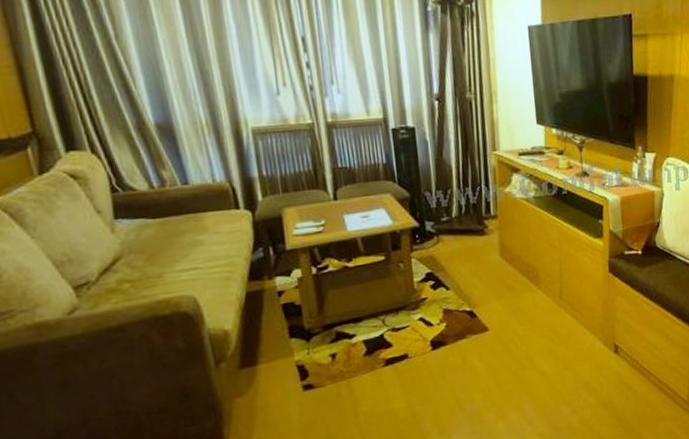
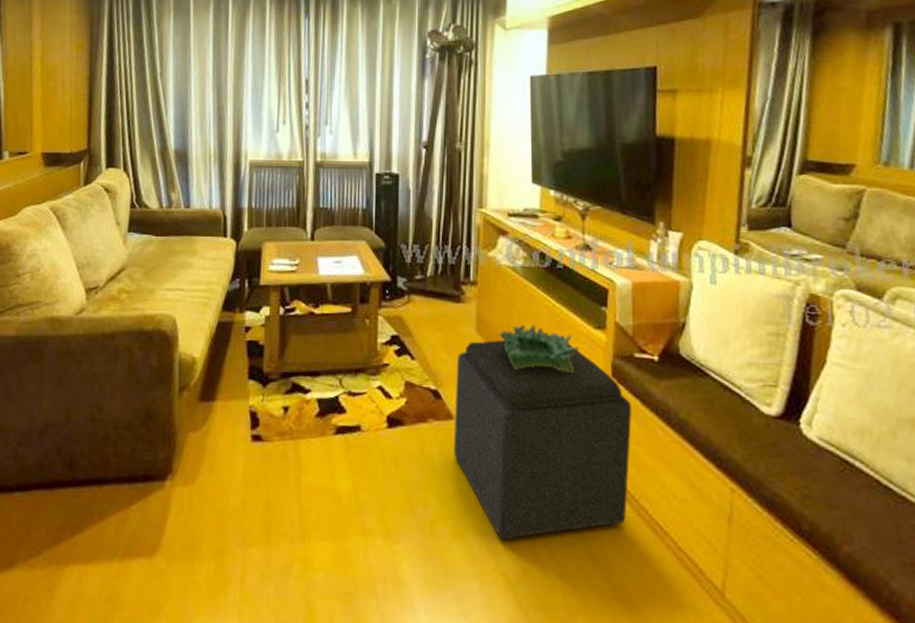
ottoman: none [486,253,625,411] -> present [454,339,632,541]
decorative bowl: none [519,243,584,282] -> present [499,324,579,374]

